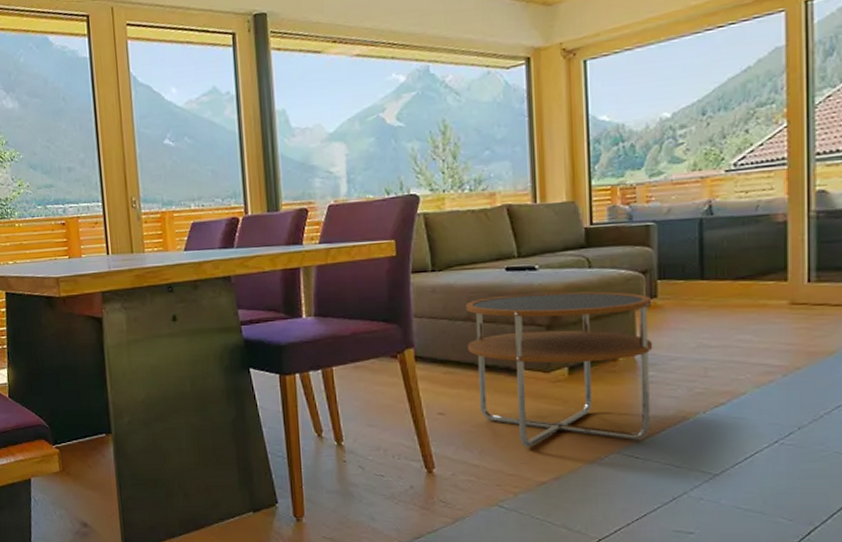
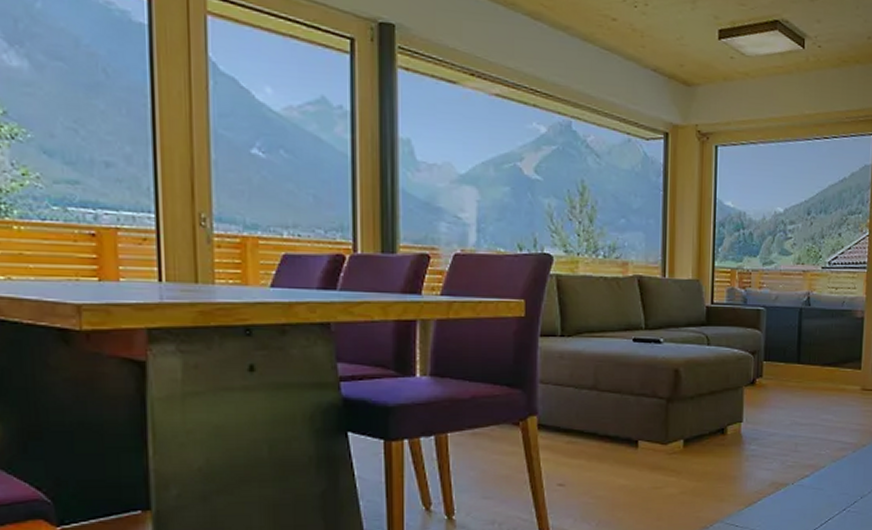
side table: present [465,291,653,447] -> none [591,366,758,518]

